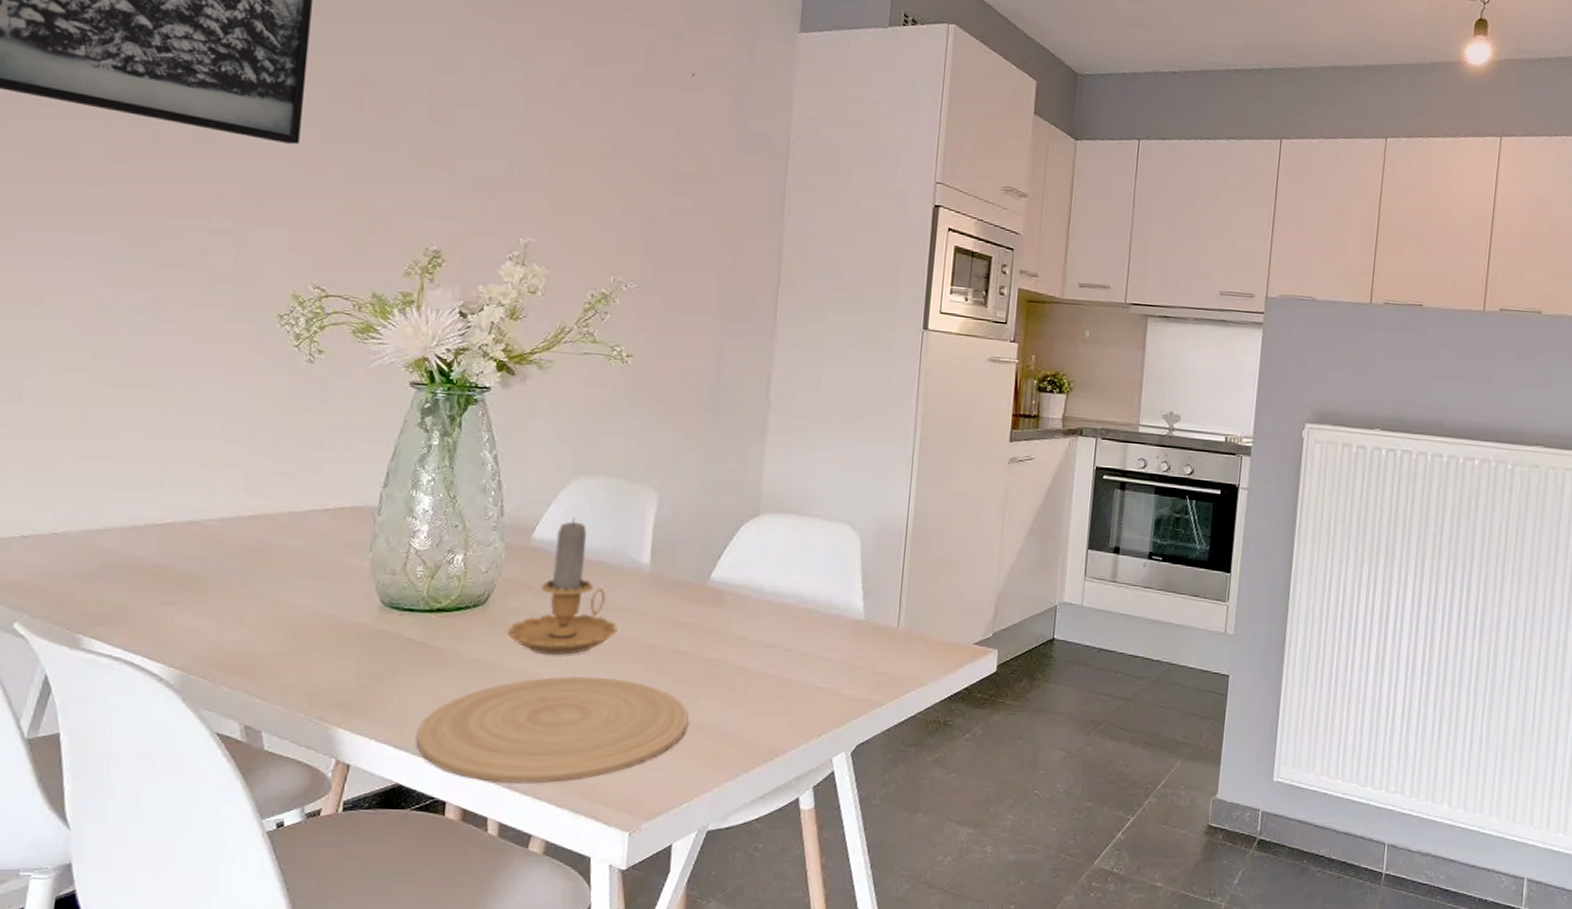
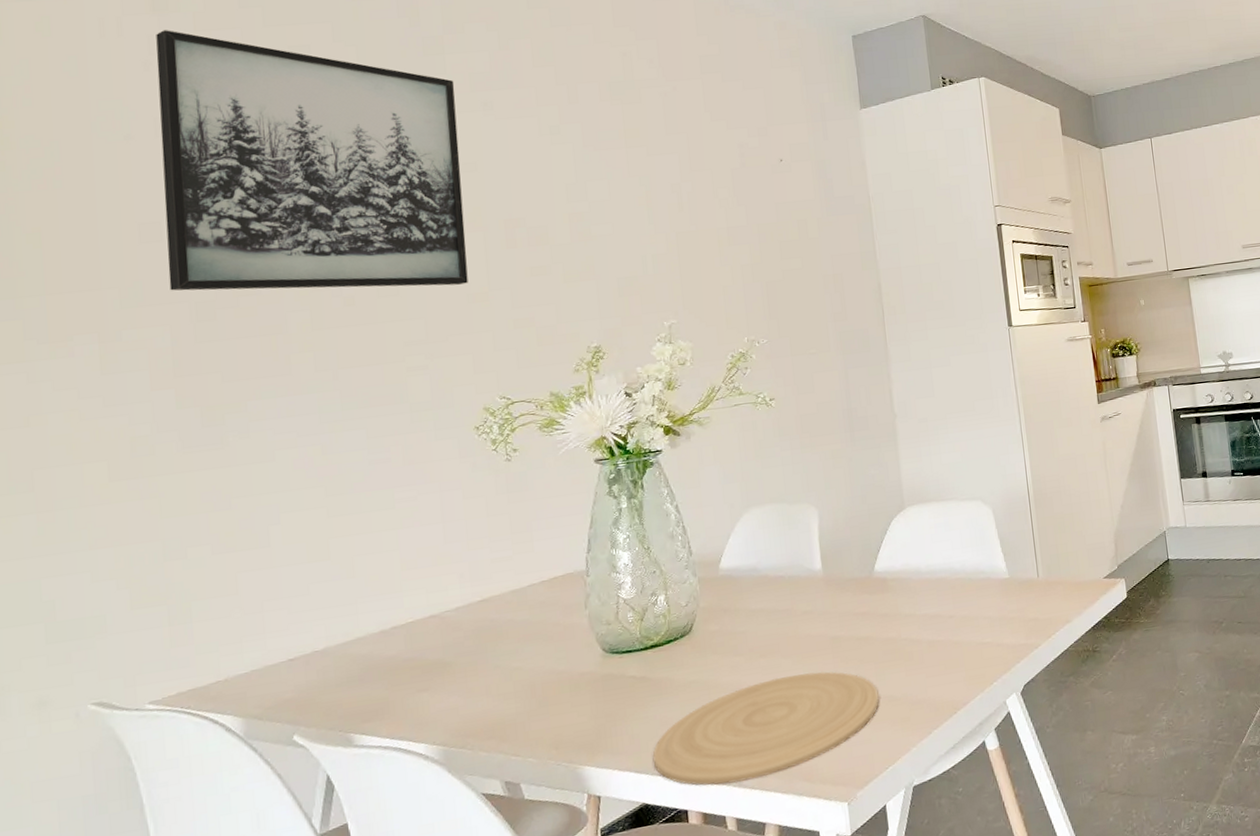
candle: present [507,517,618,655] -> none [713,543,805,665]

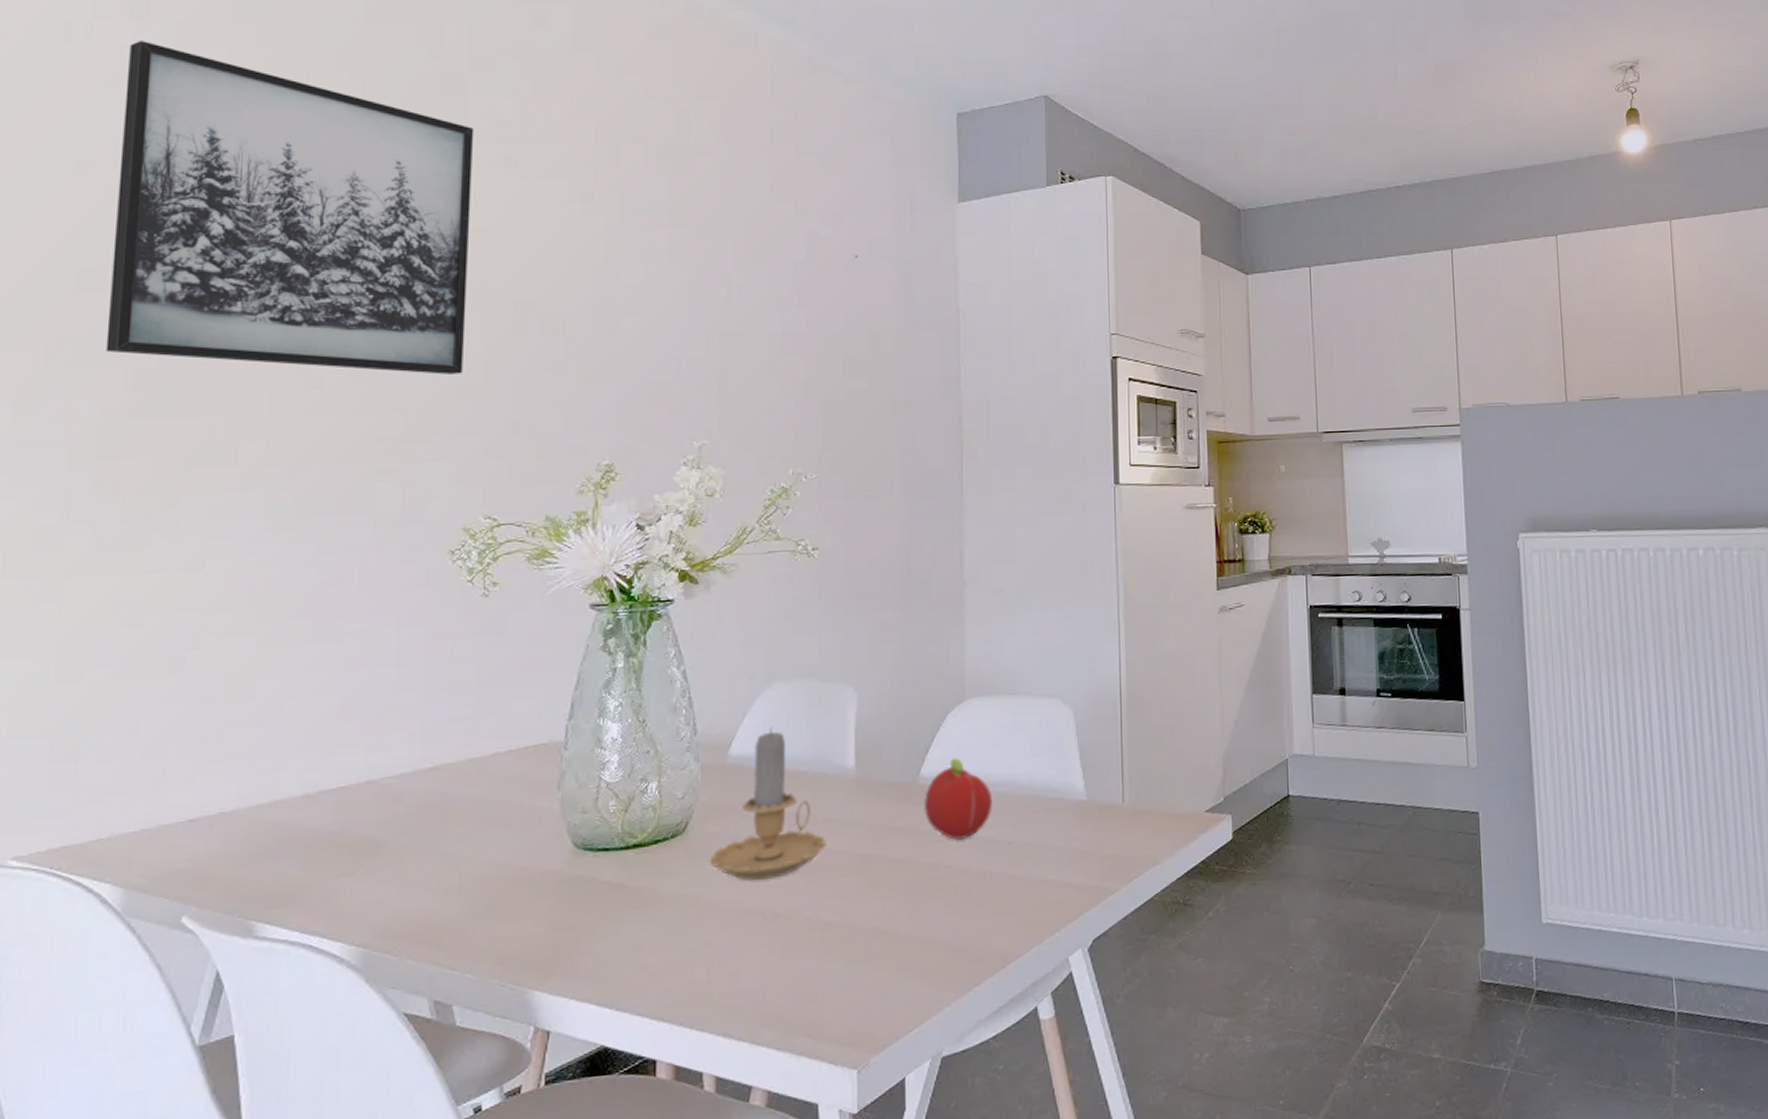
plate: present [652,671,880,786] -> none [620,898,911,1031]
candle: none [713,543,805,665] -> present [710,727,826,880]
fruit: none [879,554,935,618] -> present [924,758,993,840]

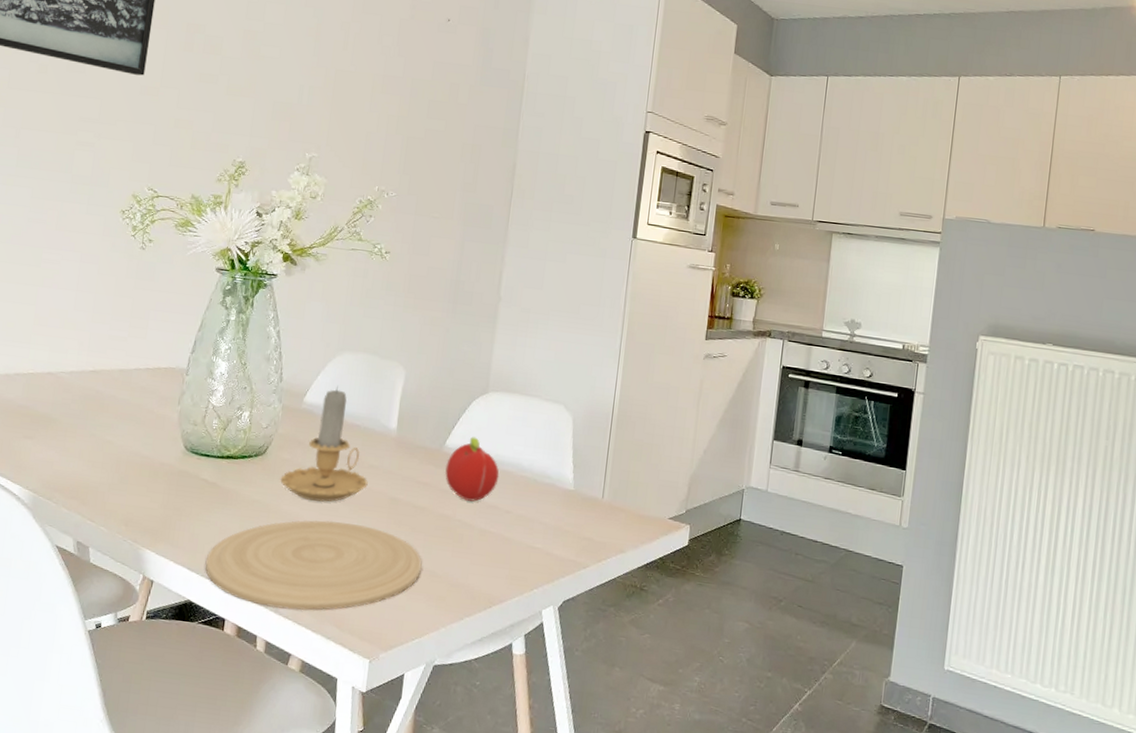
plate: none [620,898,911,1031] -> present [205,520,423,611]

